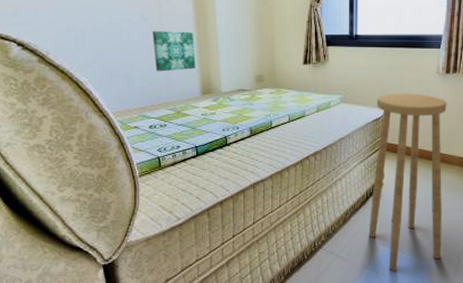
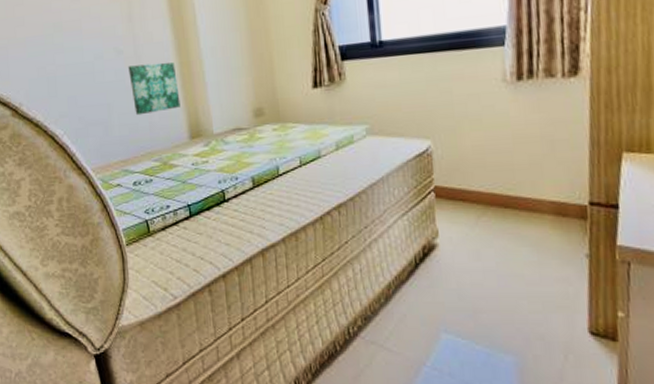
stool: present [368,93,447,271] -> none [418,113,537,370]

